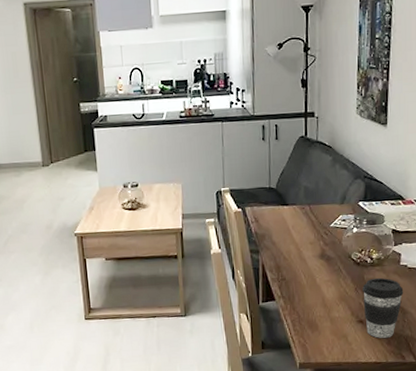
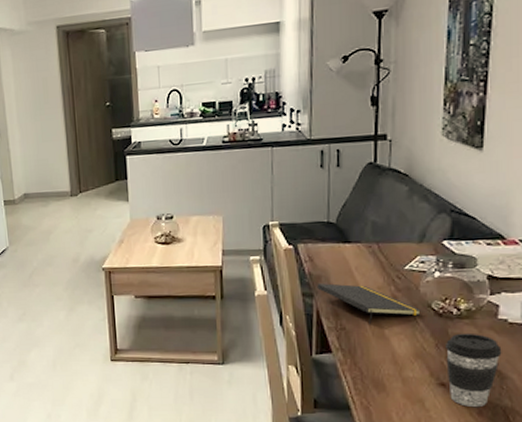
notepad: none [262,241,343,275] -> present [317,283,421,325]

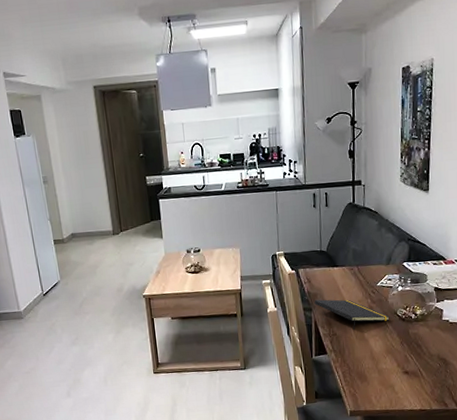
coffee cup: present [446,333,502,407] -> none [408,332,446,388]

